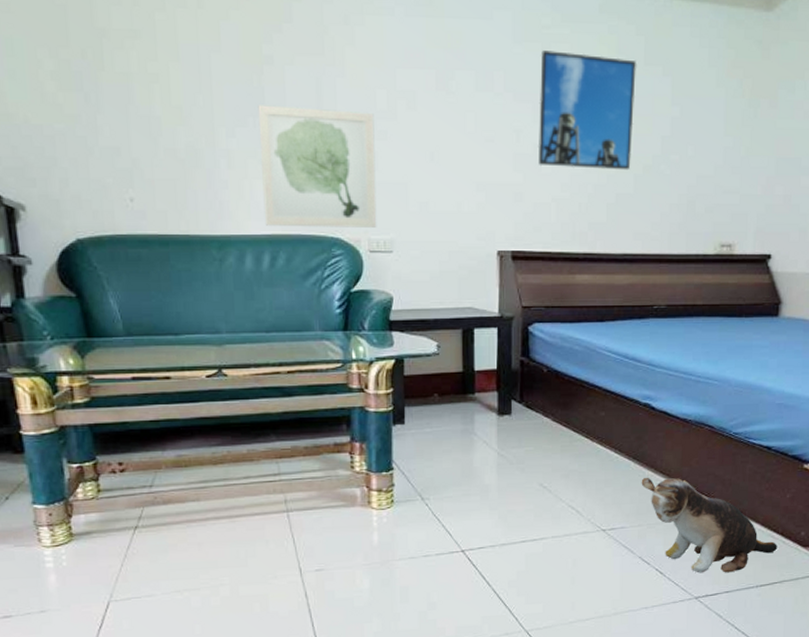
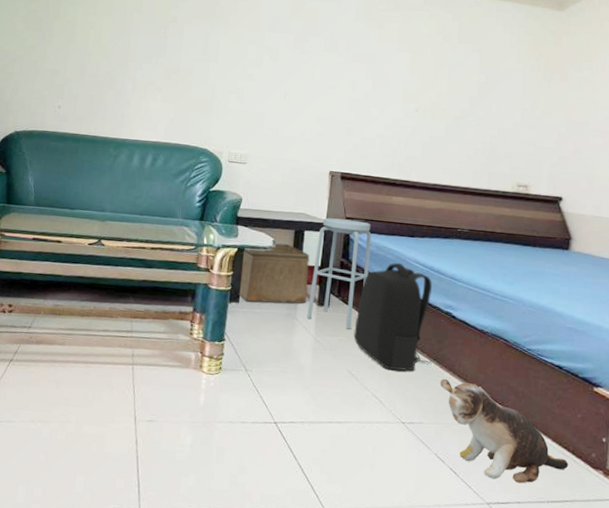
wall art: present [258,105,377,228] -> none [152,49,245,144]
storage bin: none [402,348,485,421] -> present [239,243,310,304]
stool: none [486,309,554,438] -> present [307,217,372,330]
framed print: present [537,50,637,170] -> none [368,27,452,119]
backpack: none [542,355,631,477] -> present [353,263,432,371]

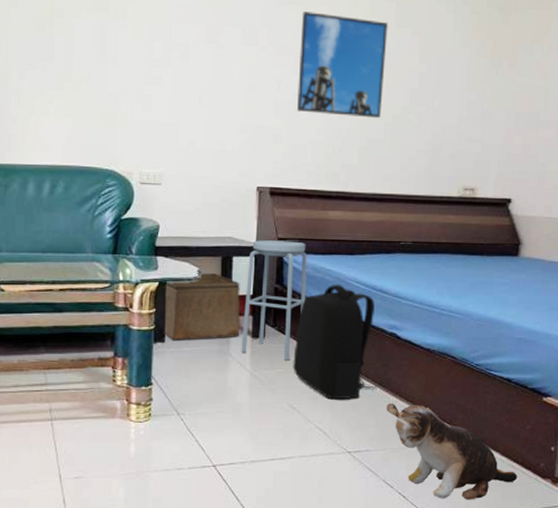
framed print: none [368,27,452,119] -> present [296,11,389,119]

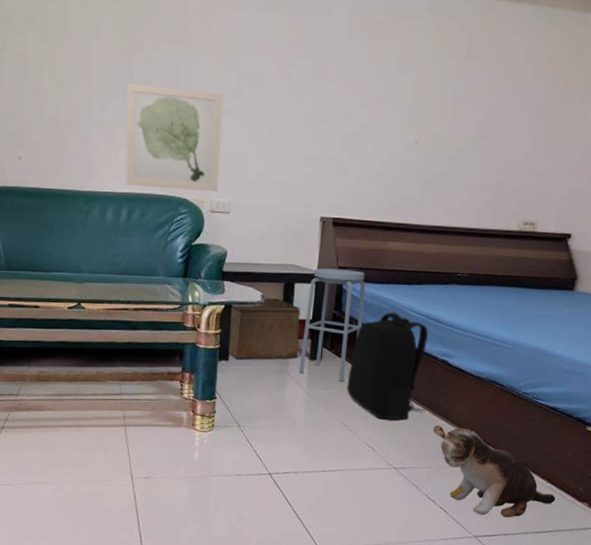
wall art: none [47,51,150,162] -> present [125,83,223,191]
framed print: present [296,11,389,119] -> none [363,43,460,152]

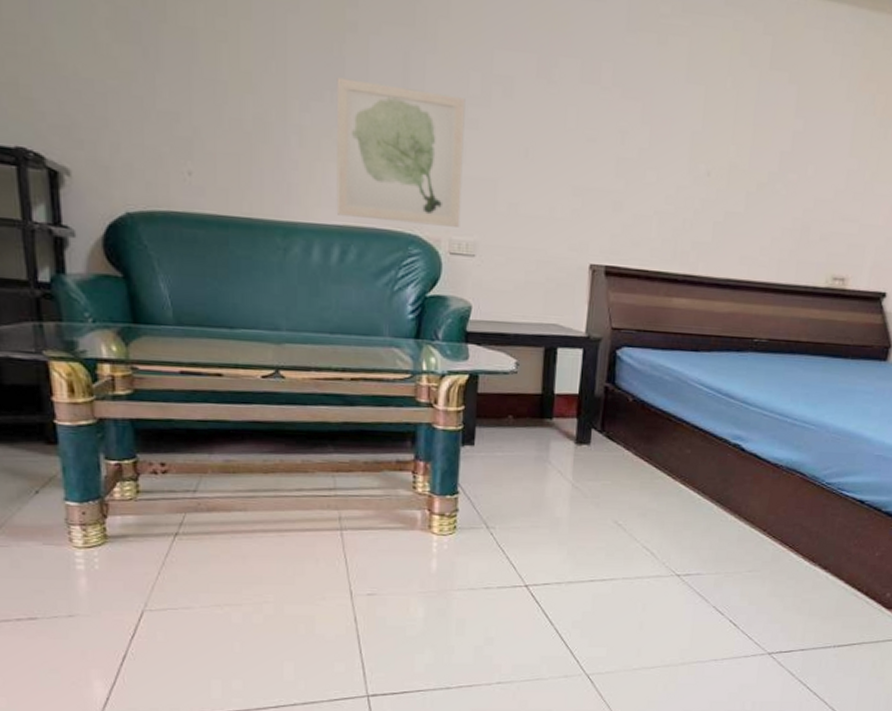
storage bin: present [228,298,301,360] -> none [474,366,565,444]
stool: present [299,268,366,382] -> none [562,329,645,471]
backpack: present [347,313,428,420] -> none [621,386,719,518]
plush toy: present [433,425,556,518] -> none [722,522,860,630]

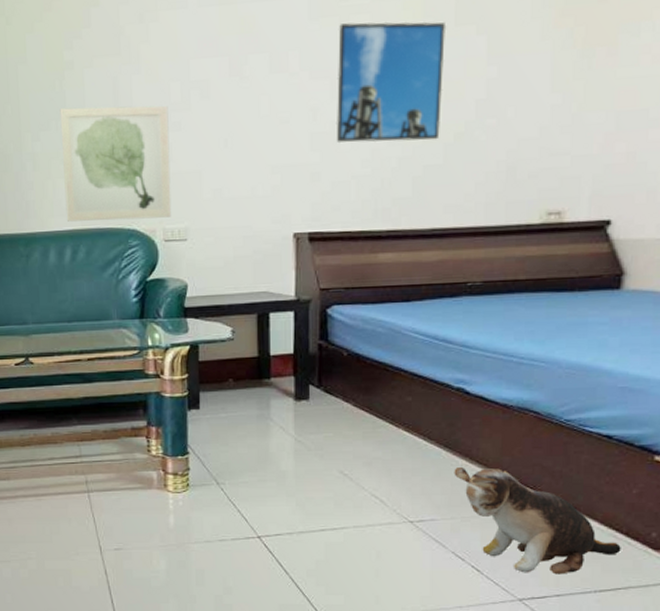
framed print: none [643,42,762,187] -> present [336,22,447,144]
plush toy: none [722,522,860,630] -> present [454,466,621,575]

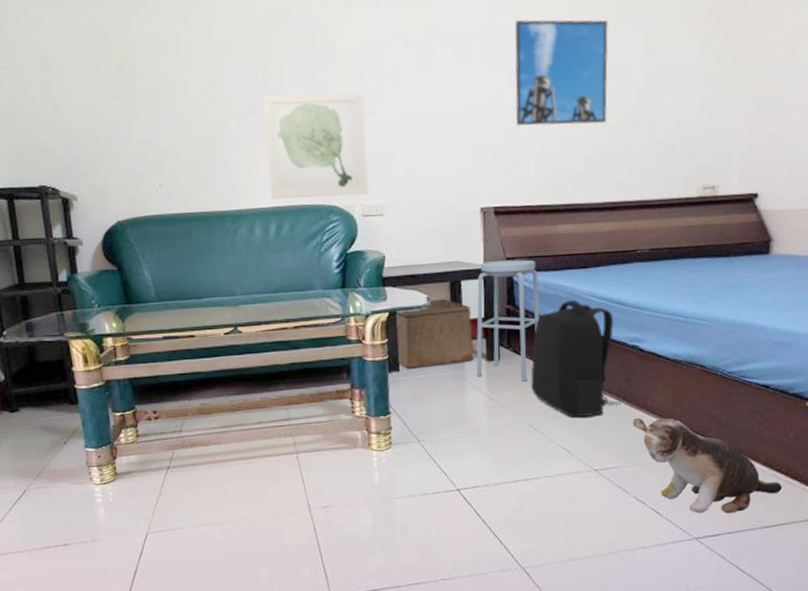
storage bin: none [197,332,281,406] -> present [395,299,474,369]
stool: none [283,291,355,424] -> present [476,259,540,381]
backpack: none [342,337,442,465] -> present [531,300,621,418]

